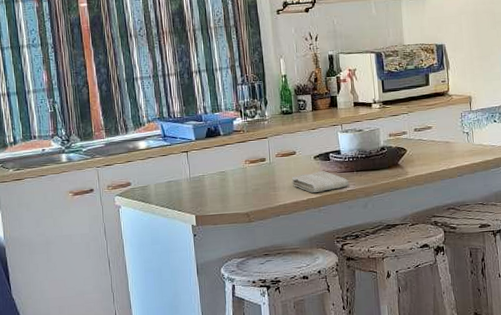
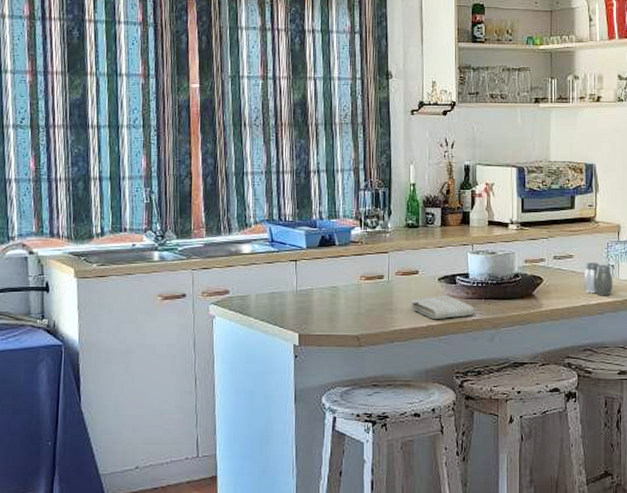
salt and pepper shaker: none [442,131,469,161] -> present [583,262,613,296]

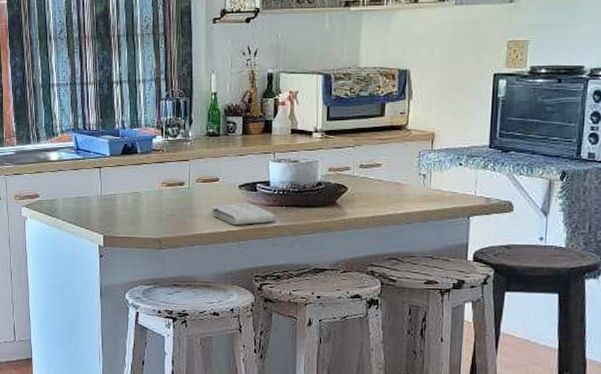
salt and pepper shaker: present [583,262,613,296] -> none [391,171,424,206]

